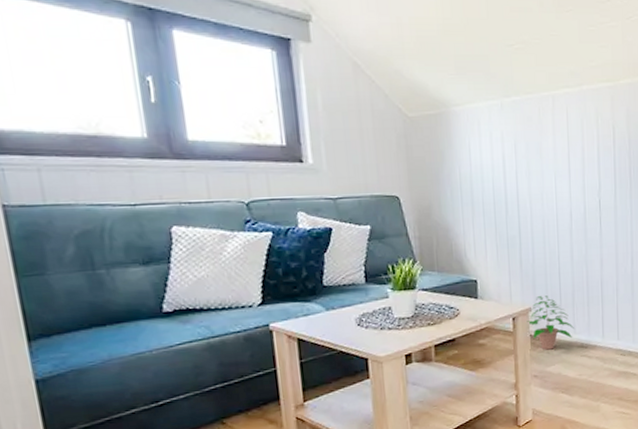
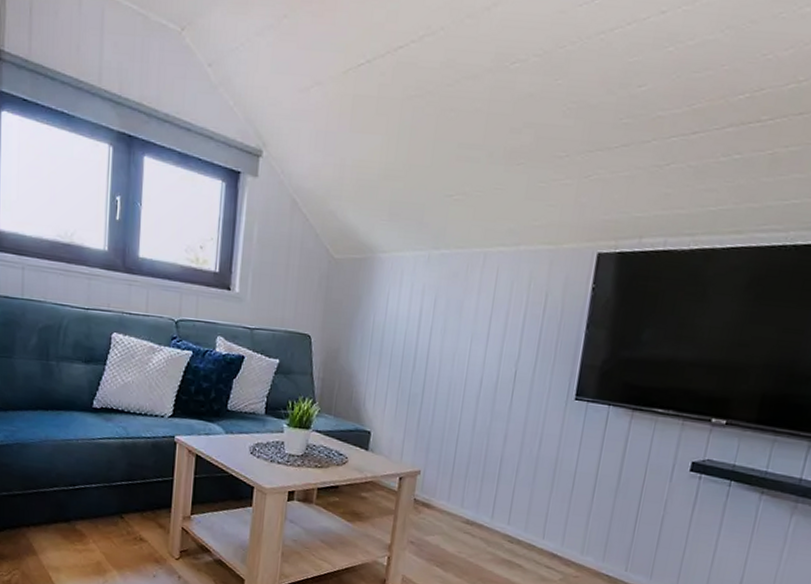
potted plant: present [527,296,574,350] -> none [413,460,462,519]

